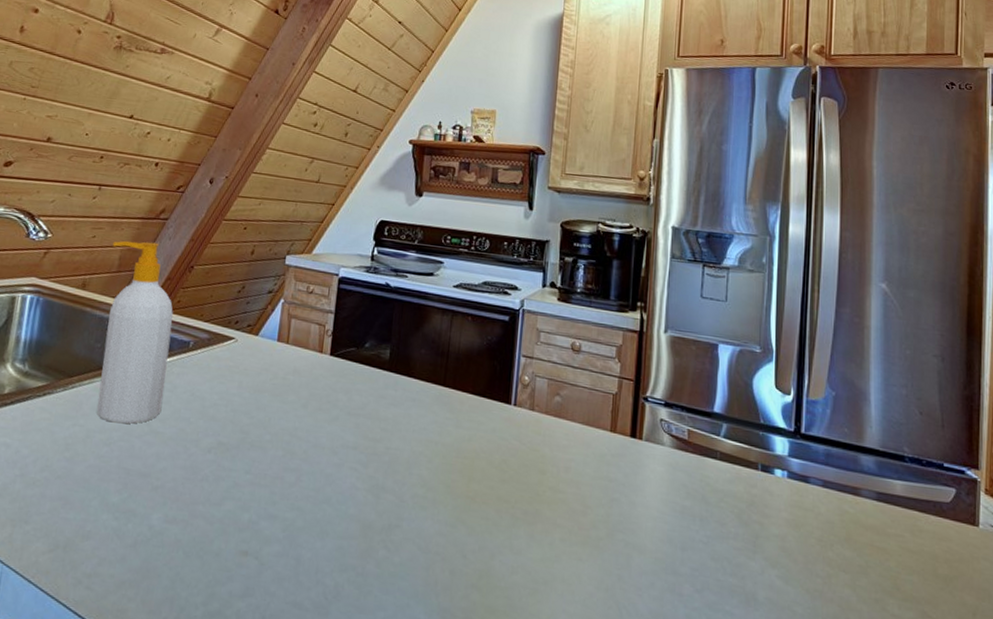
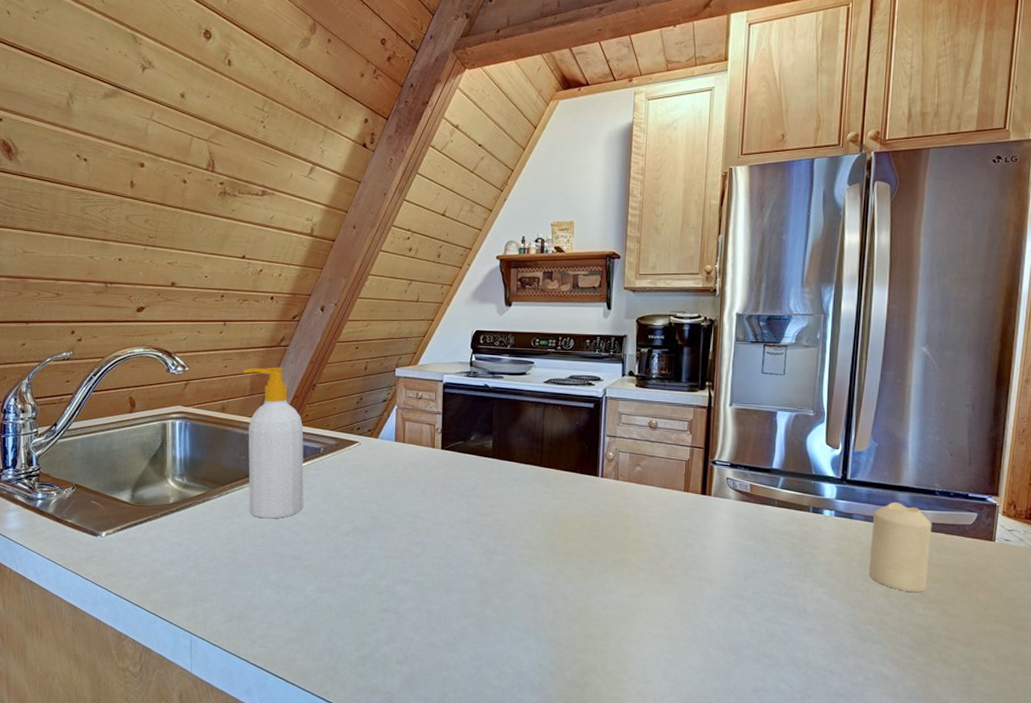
candle: none [830,465,903,586] -> present [868,501,932,593]

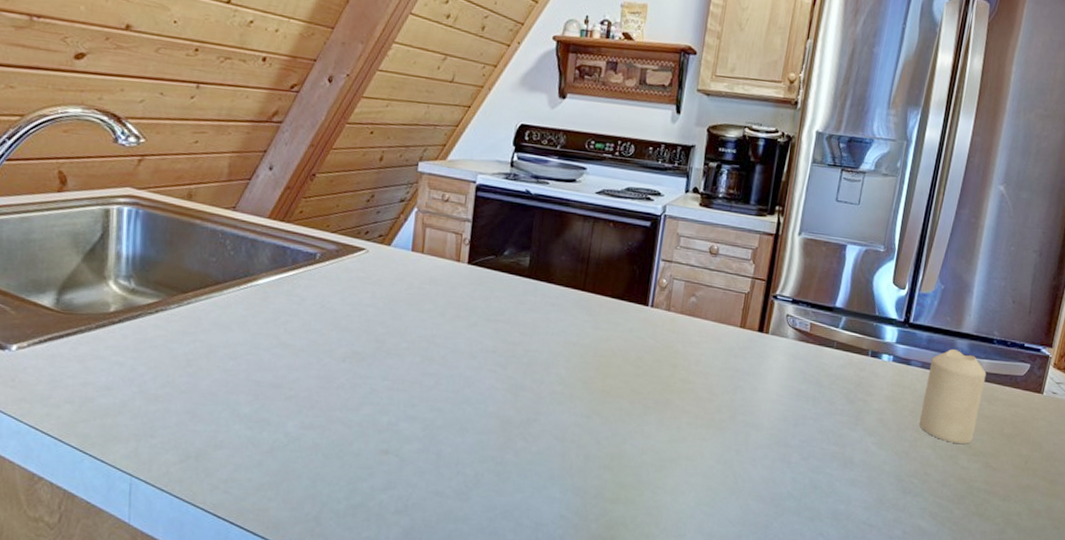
soap bottle: present [242,367,304,519] -> none [217,146,296,338]

